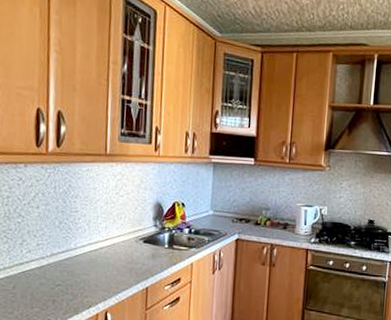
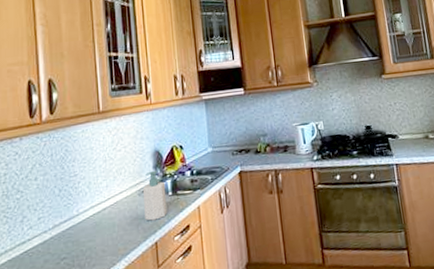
soap bottle: none [139,221,163,268] -> present [142,170,167,221]

